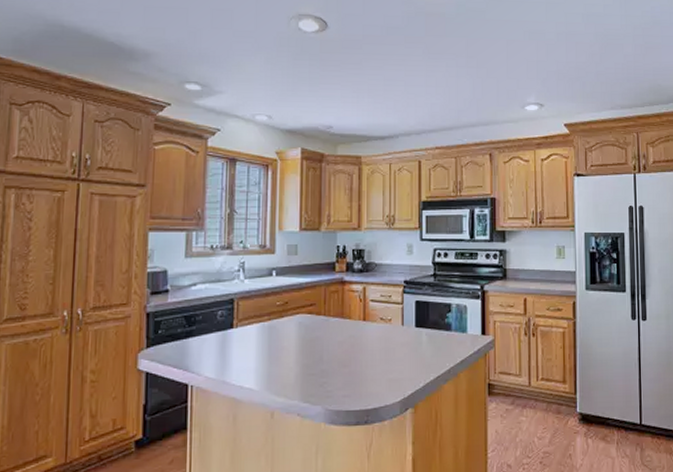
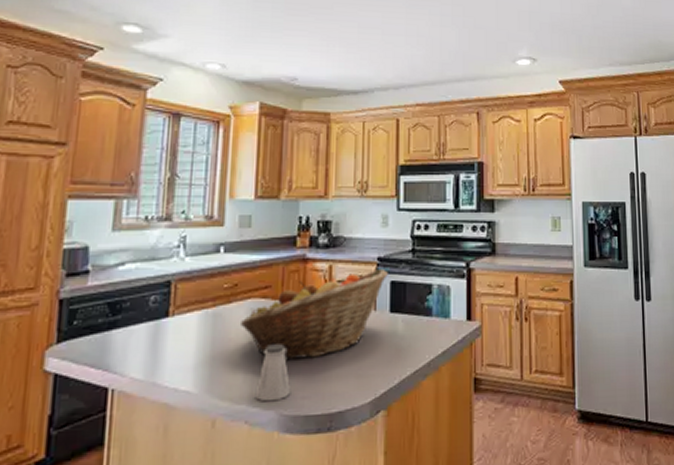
fruit basket: none [292,290,413,366] -> present [241,268,388,361]
saltshaker: none [305,352,334,399] -> present [255,344,291,402]

